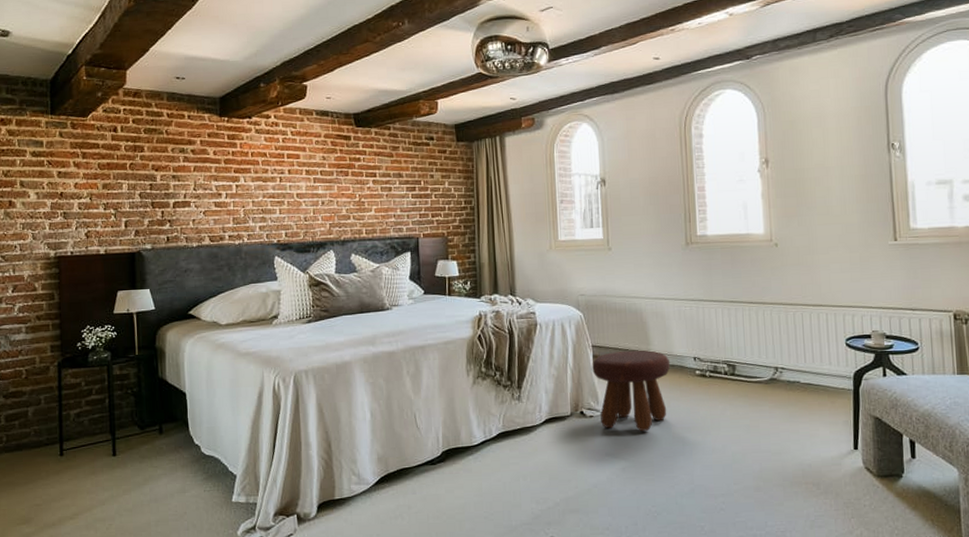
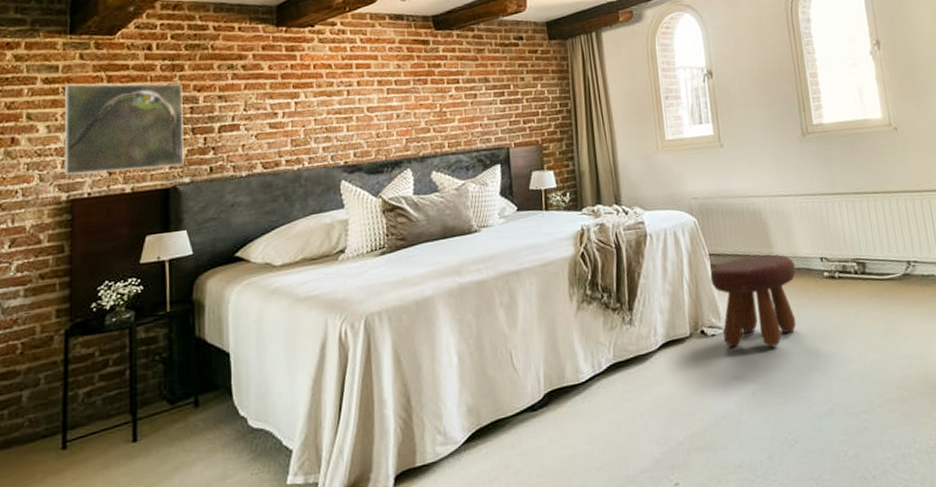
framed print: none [49,158,146,236] -> present [65,83,184,176]

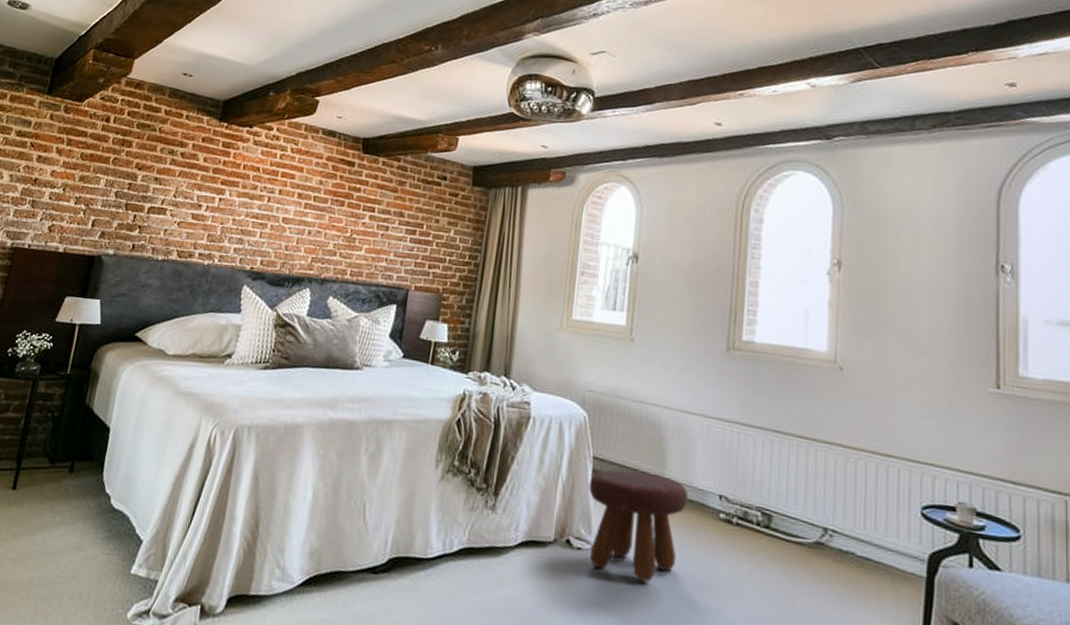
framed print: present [65,83,184,176] -> none [14,140,127,238]

